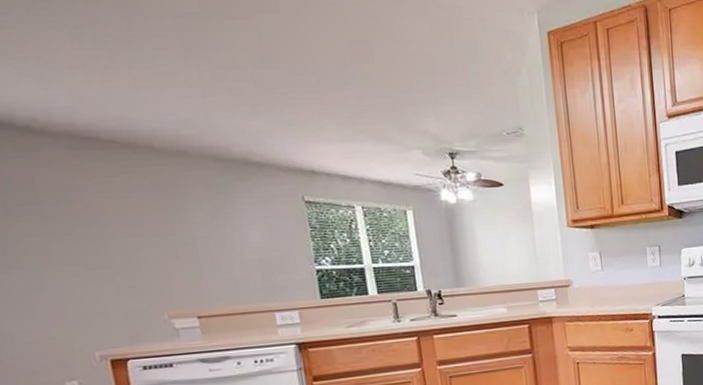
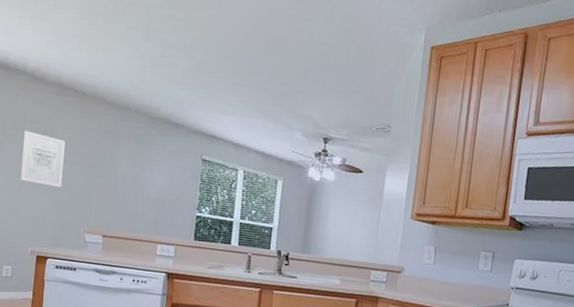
wall art: none [38,203,120,270] -> present [20,131,65,188]

